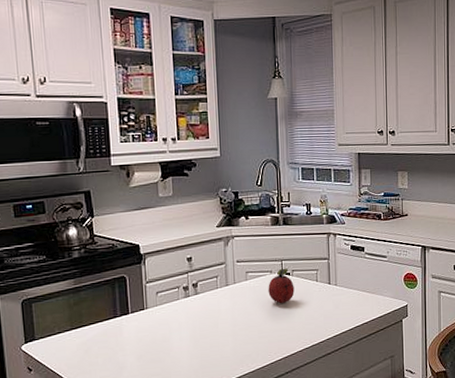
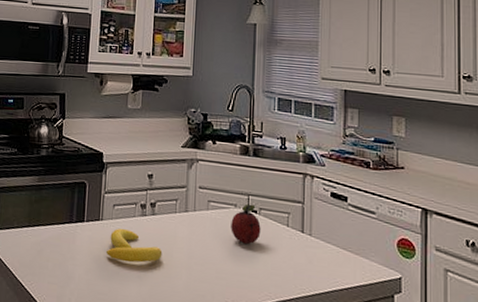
banana: none [155,312,209,342] -> present [106,228,163,263]

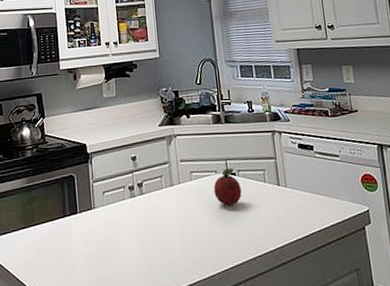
banana: present [106,228,163,263] -> none [103,212,156,244]

